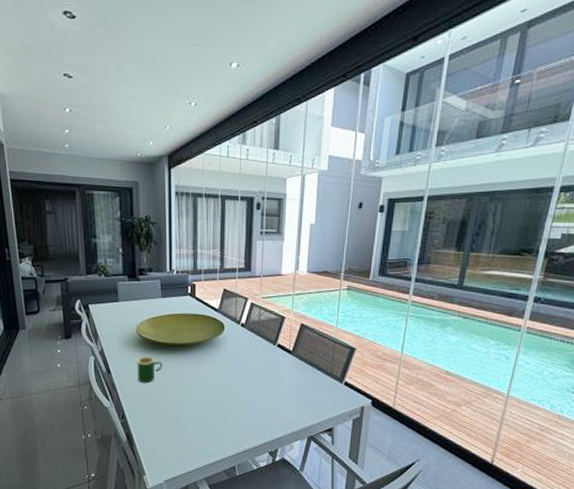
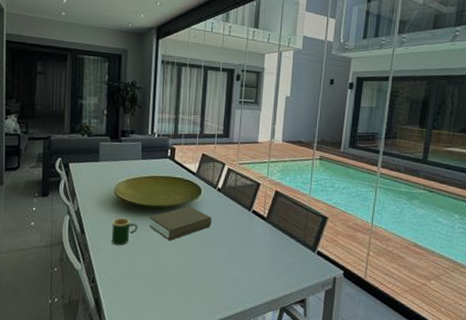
book: none [173,342,237,377] -> present [148,206,212,241]

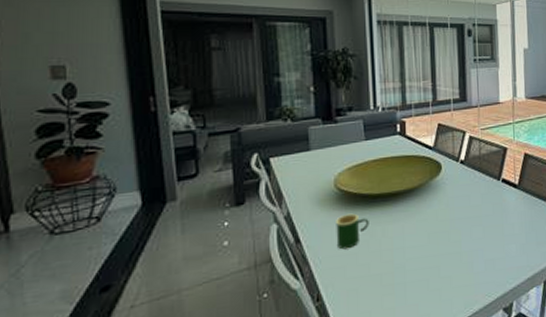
book: present [148,206,212,241] -> none [382,186,458,232]

